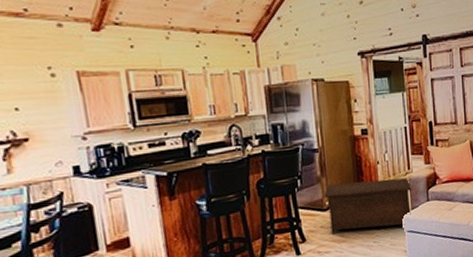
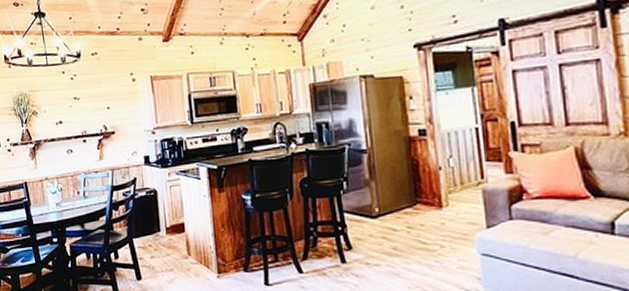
cabinet: present [324,178,412,235] -> none [373,188,488,246]

